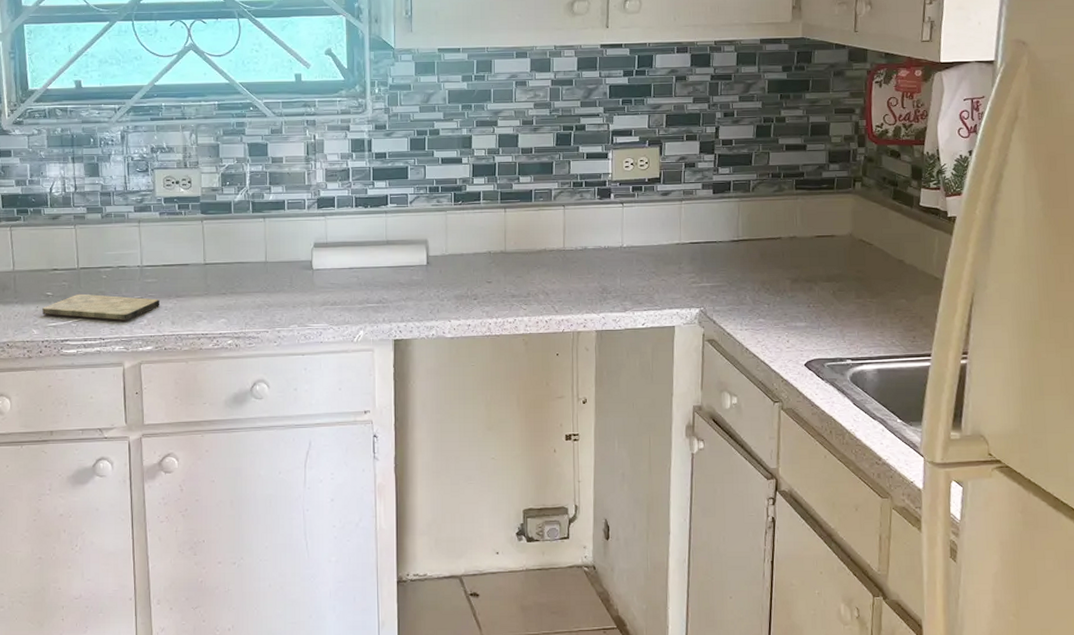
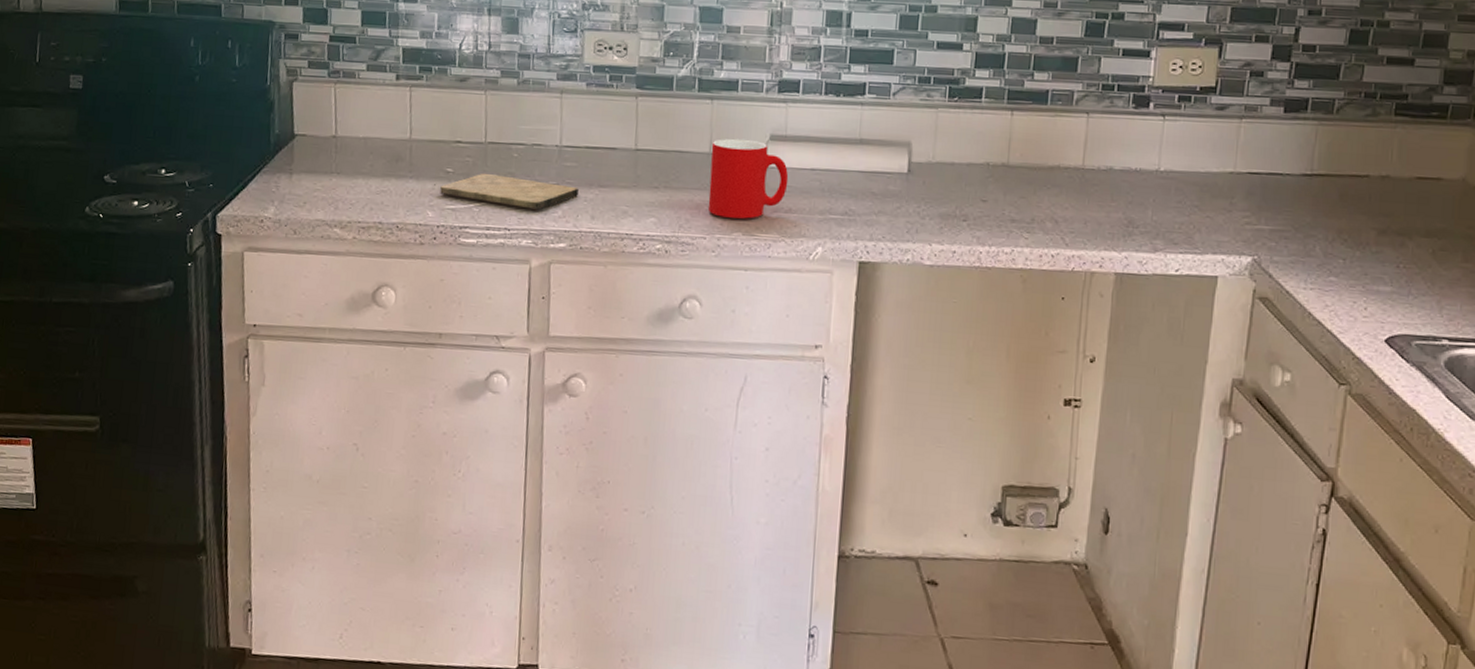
cup: none [267,248,332,313] -> present [708,138,789,219]

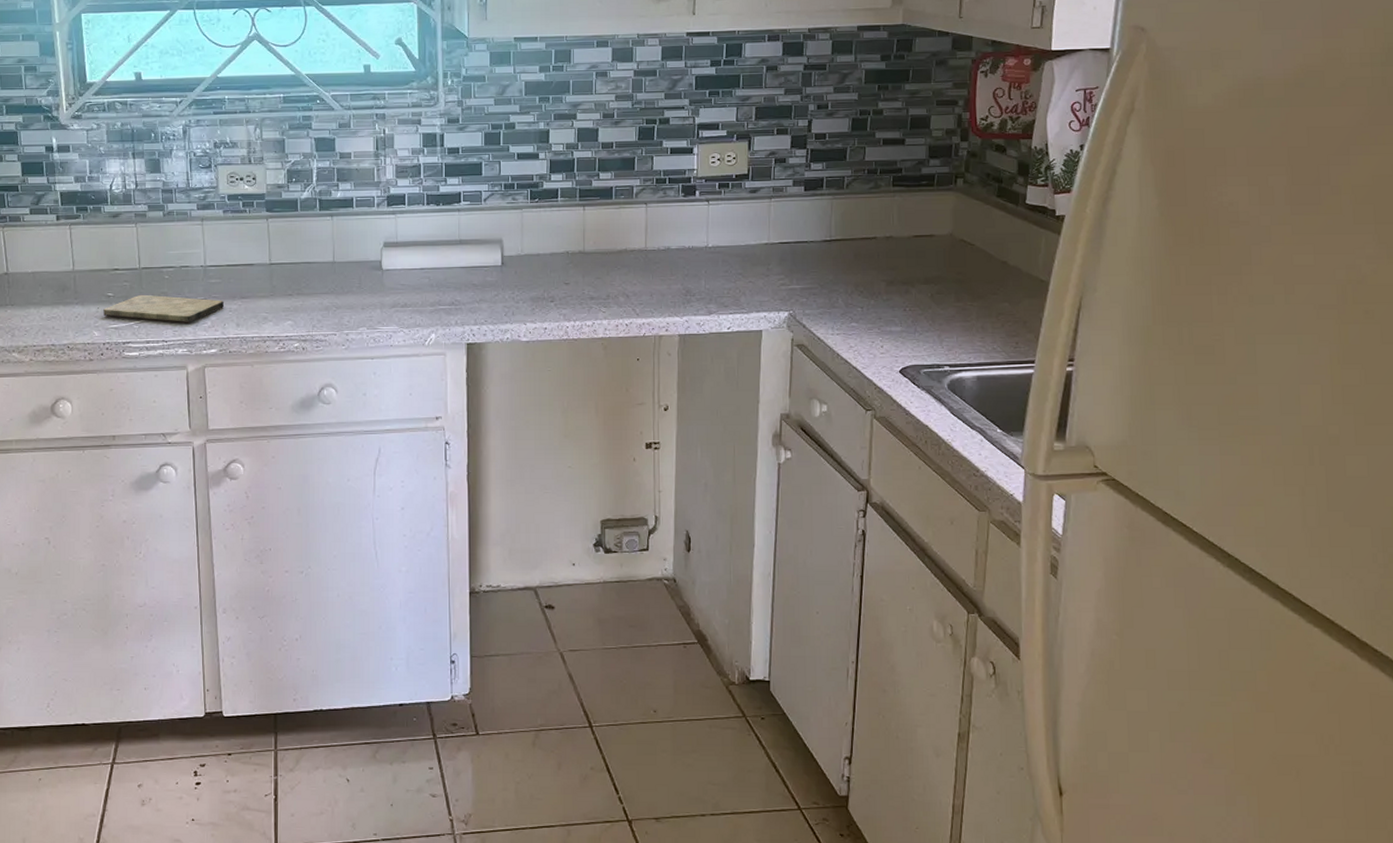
cup: present [708,138,789,219] -> none [334,247,402,315]

